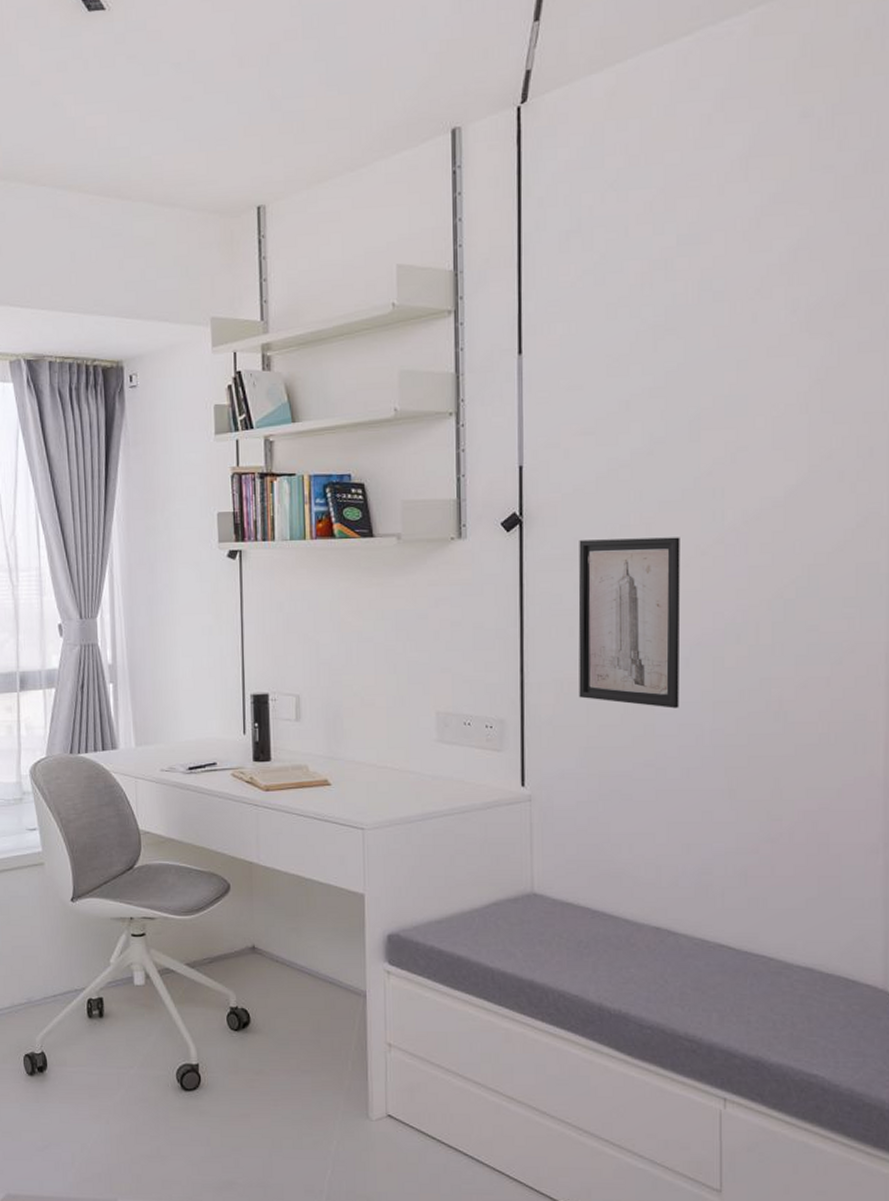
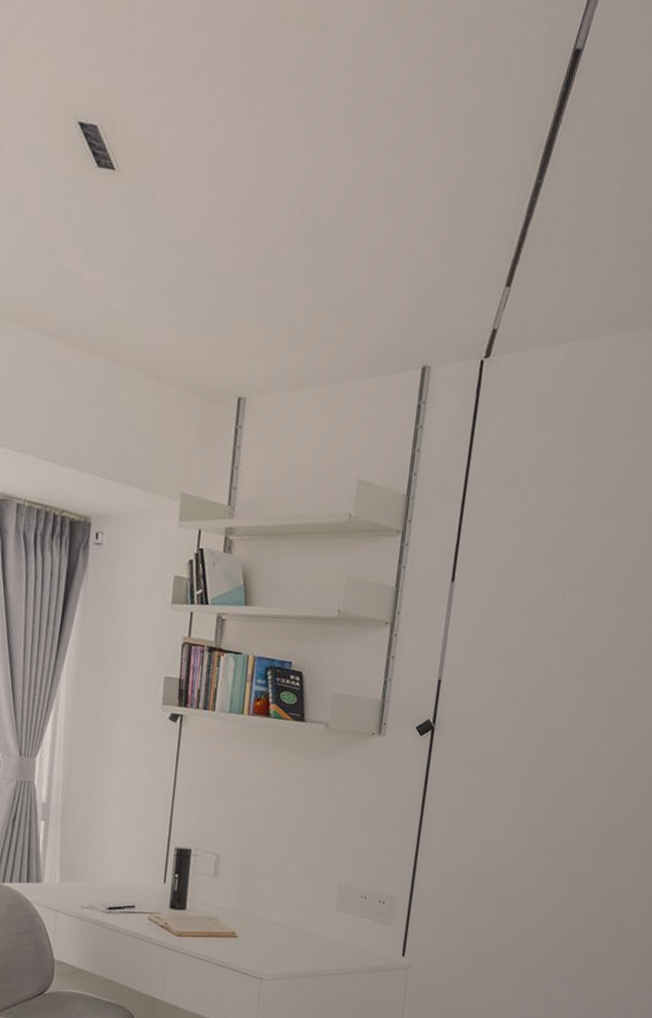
wall art: present [578,537,681,709] -> none [460,752,561,905]

